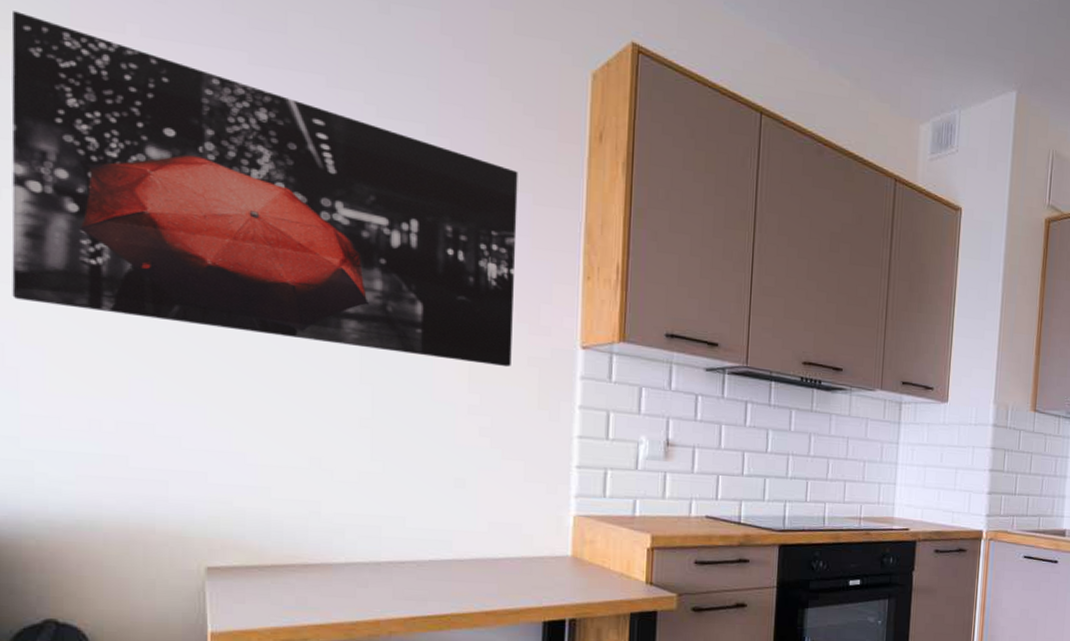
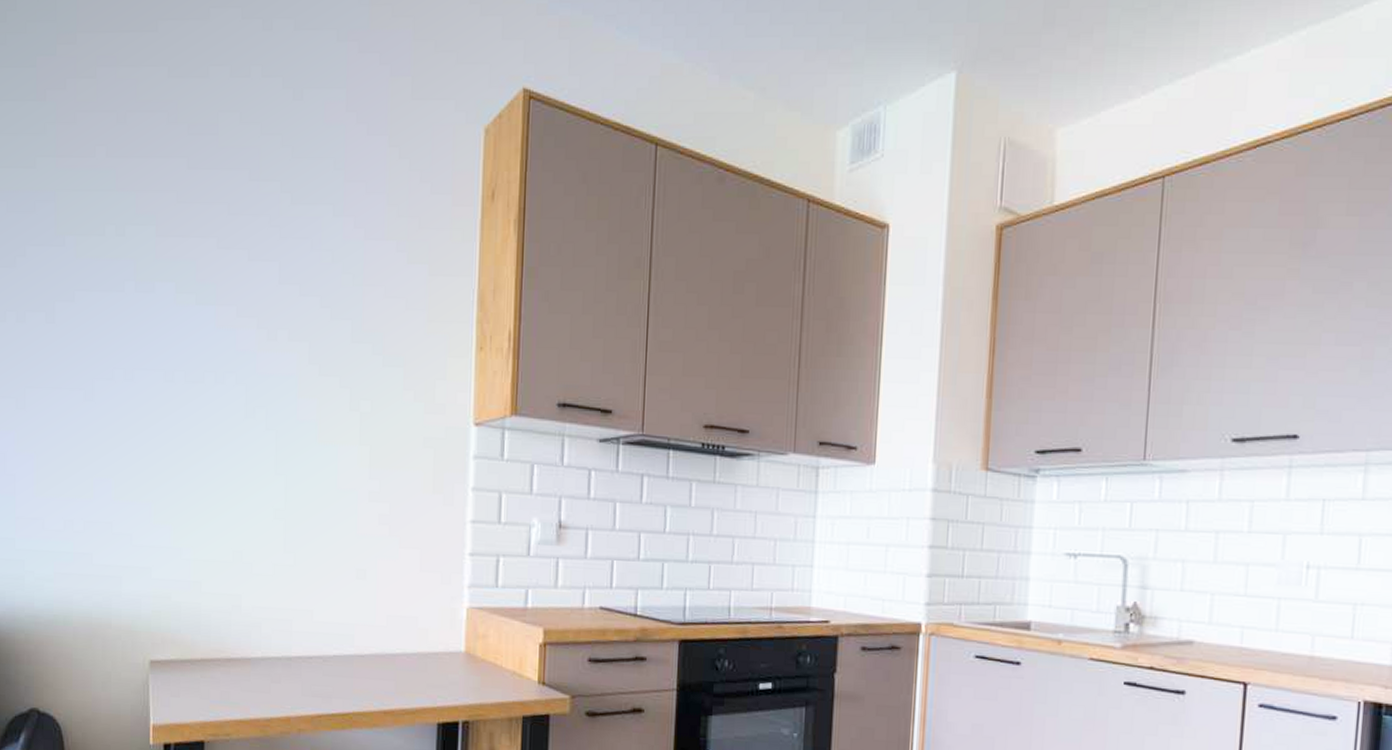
wall art: present [11,11,518,367] -> none [12,150,415,450]

